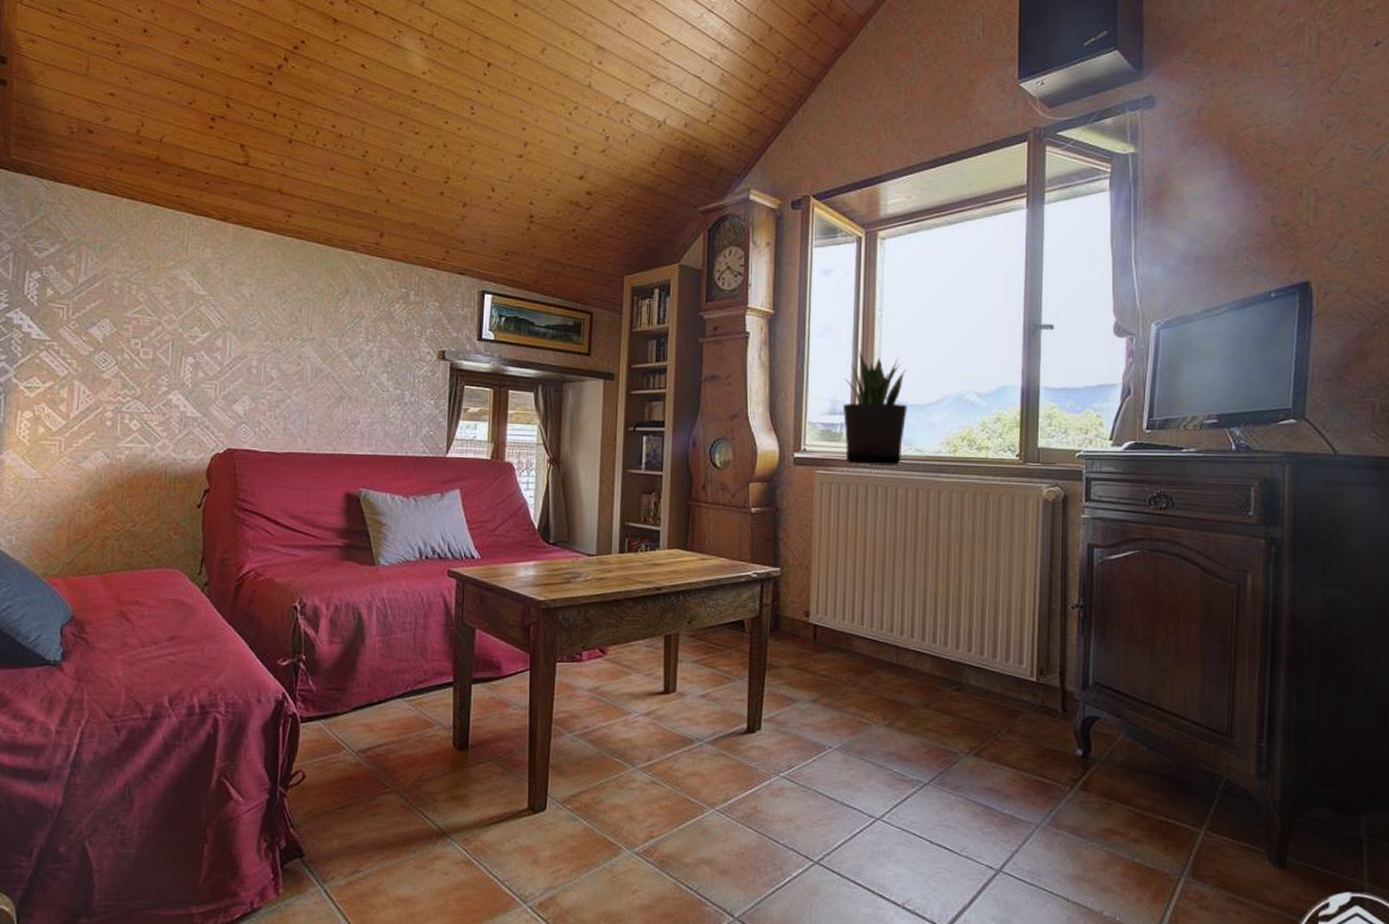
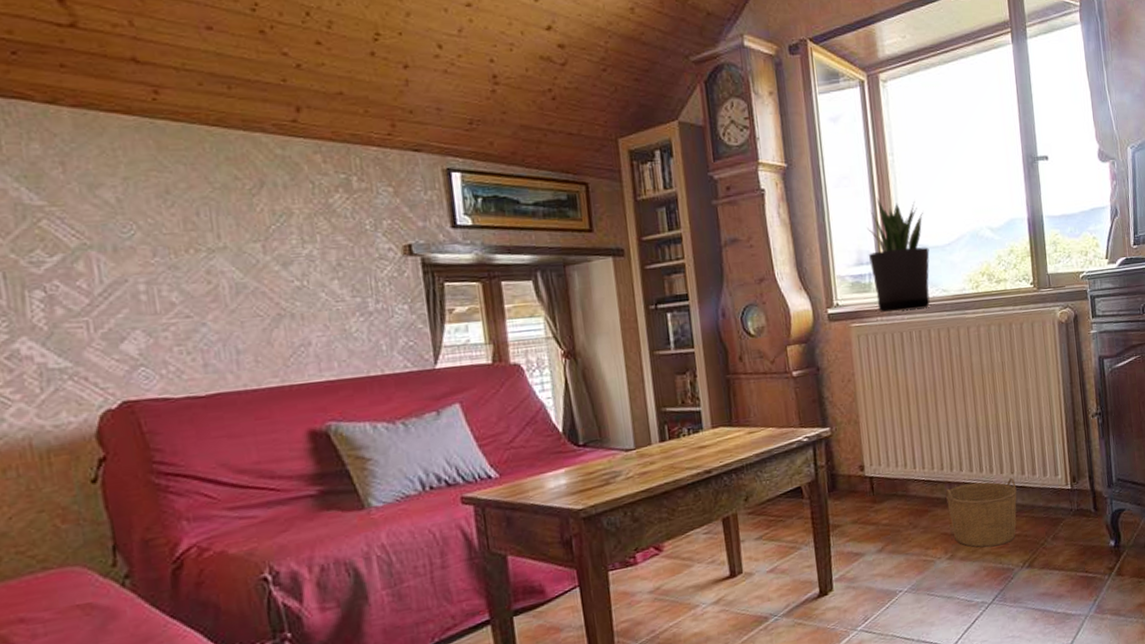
basket: none [891,652,972,725] -> present [945,477,1017,548]

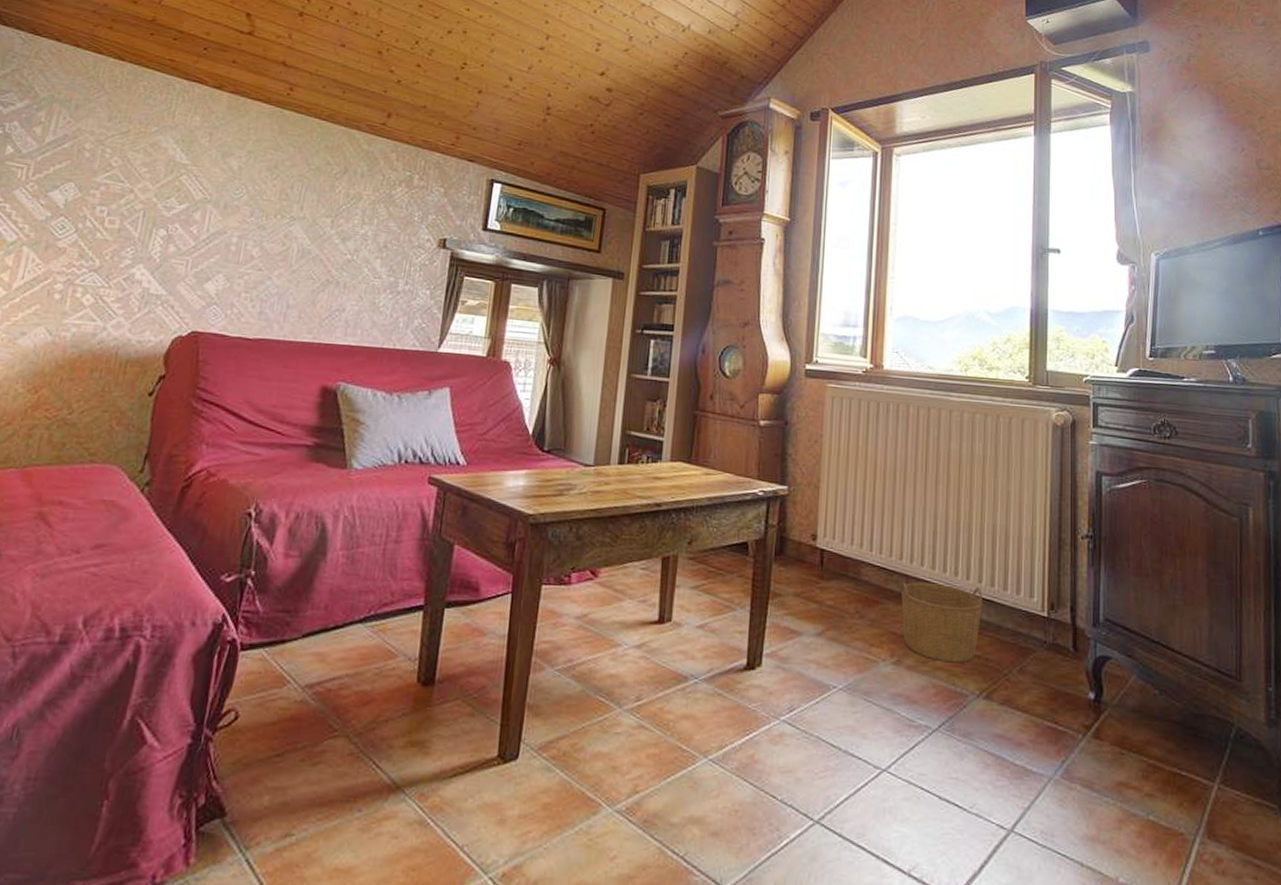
planter: present [867,197,930,313] -> none [856,263,920,383]

